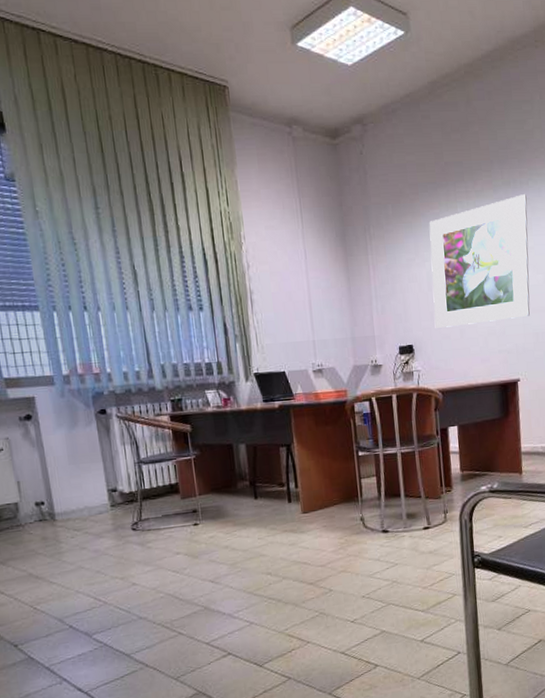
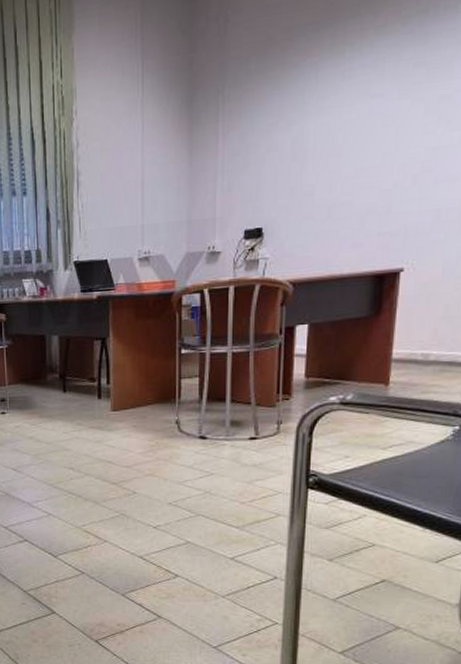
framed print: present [429,194,530,328] -> none [294,23,452,207]

